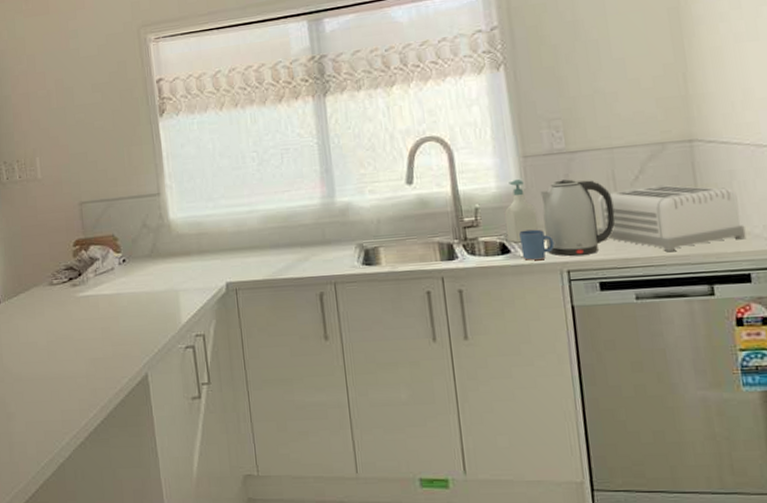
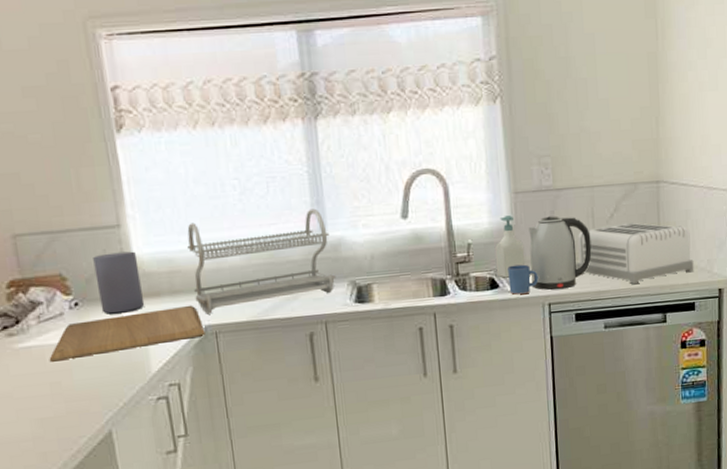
chopping board: none [102,263,227,310] -> present [49,305,206,362]
canister: none [138,215,178,270] -> present [93,251,145,314]
dish rack: none [213,176,344,273] -> present [187,208,336,315]

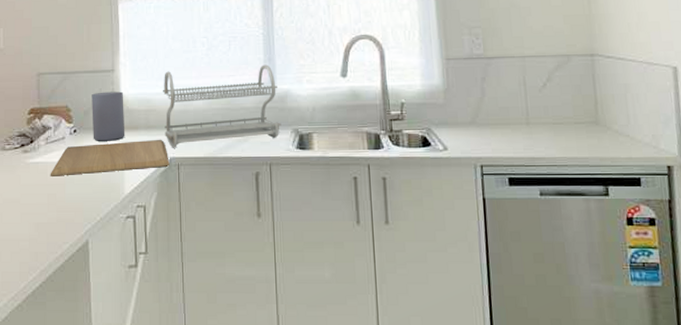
soap bottle: present [494,215,526,278] -> none [427,80,457,137]
mug: present [508,264,539,296] -> none [439,125,470,155]
kettle: present [528,216,592,290] -> none [460,82,525,152]
toaster: present [576,222,694,285] -> none [508,92,638,154]

